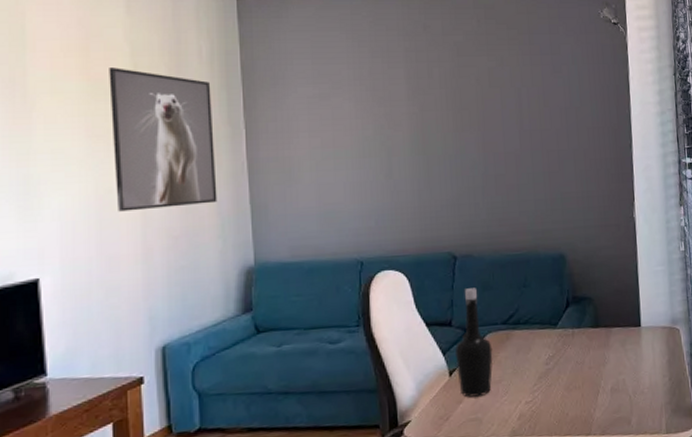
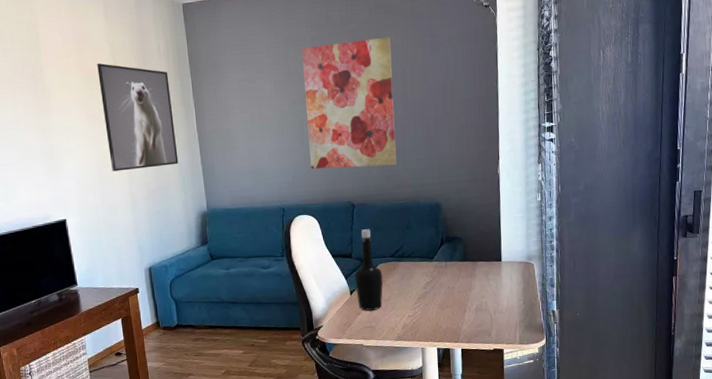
wall art: none [391,52,511,211] -> present [301,37,397,170]

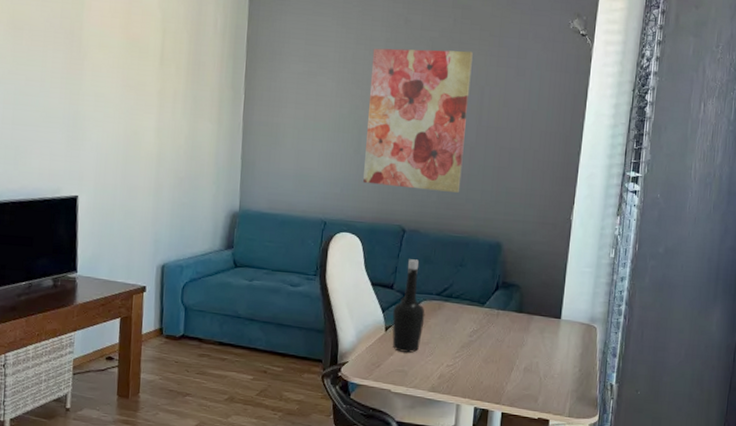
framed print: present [97,63,179,172] -> none [139,30,222,155]

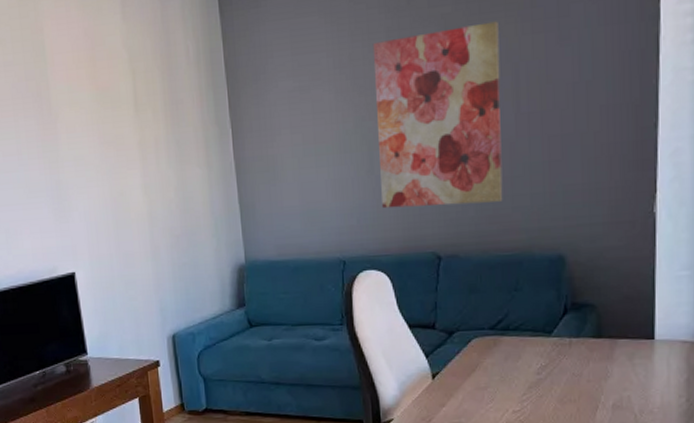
bottle: present [392,259,425,353] -> none [439,290,479,401]

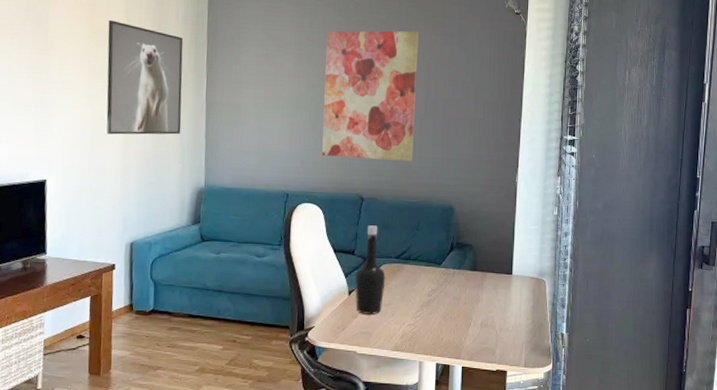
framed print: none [112,75,210,213] -> present [106,20,184,135]
bottle: none [439,290,479,401] -> present [355,225,386,314]

